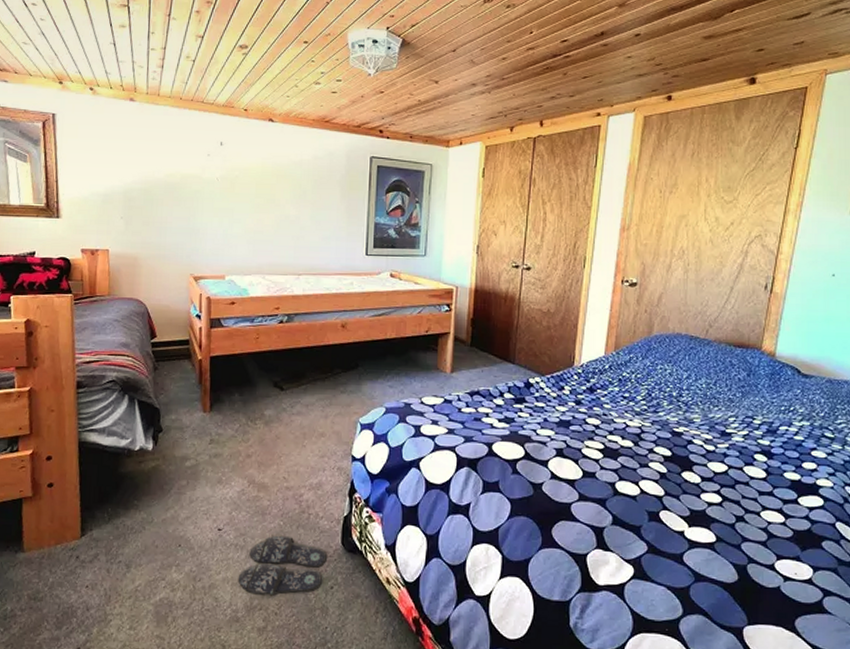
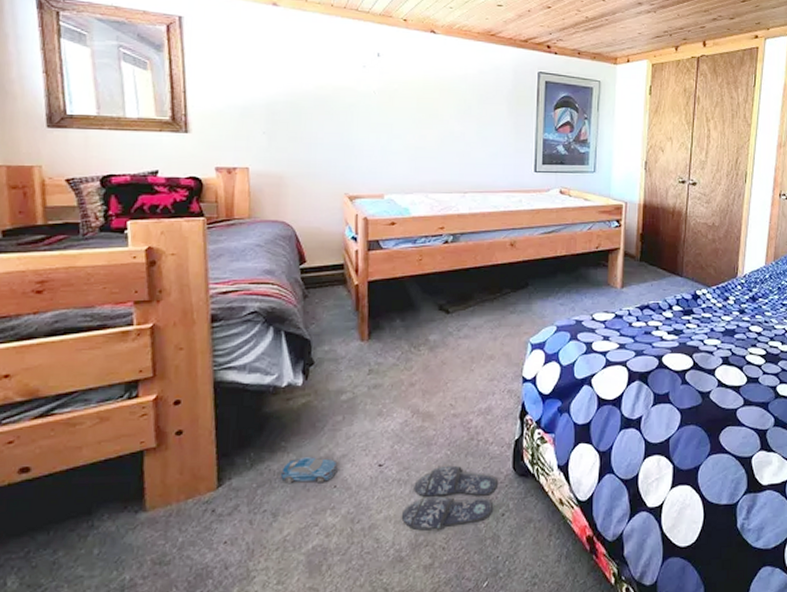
toy car: none [132,516,182,542] -> present [280,457,338,485]

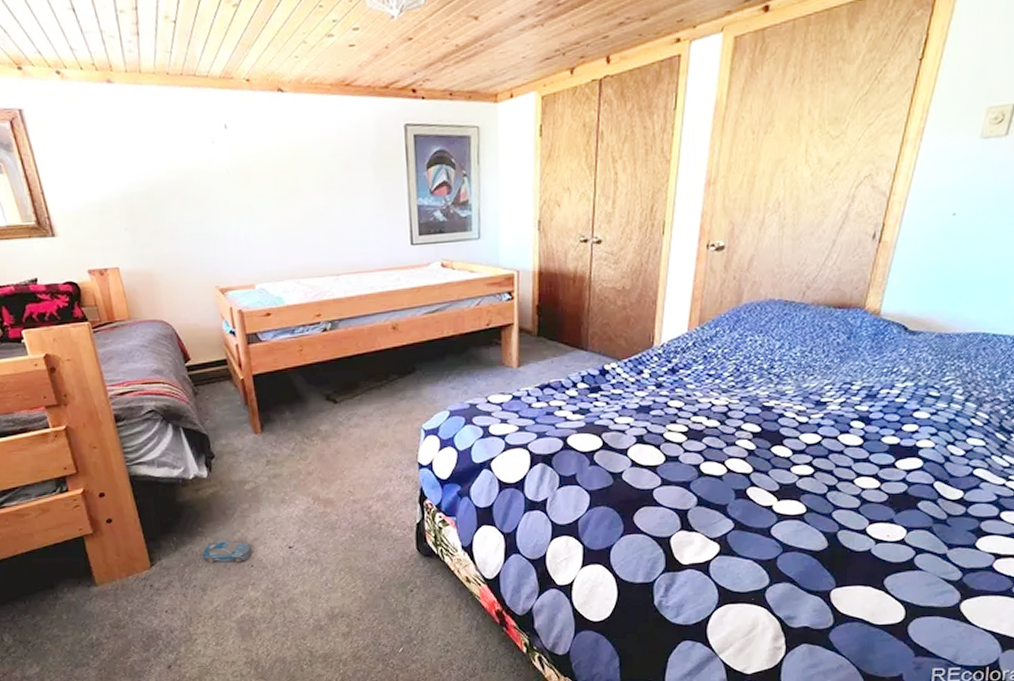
slippers: present [402,465,497,531] -> none [317,547,403,604]

